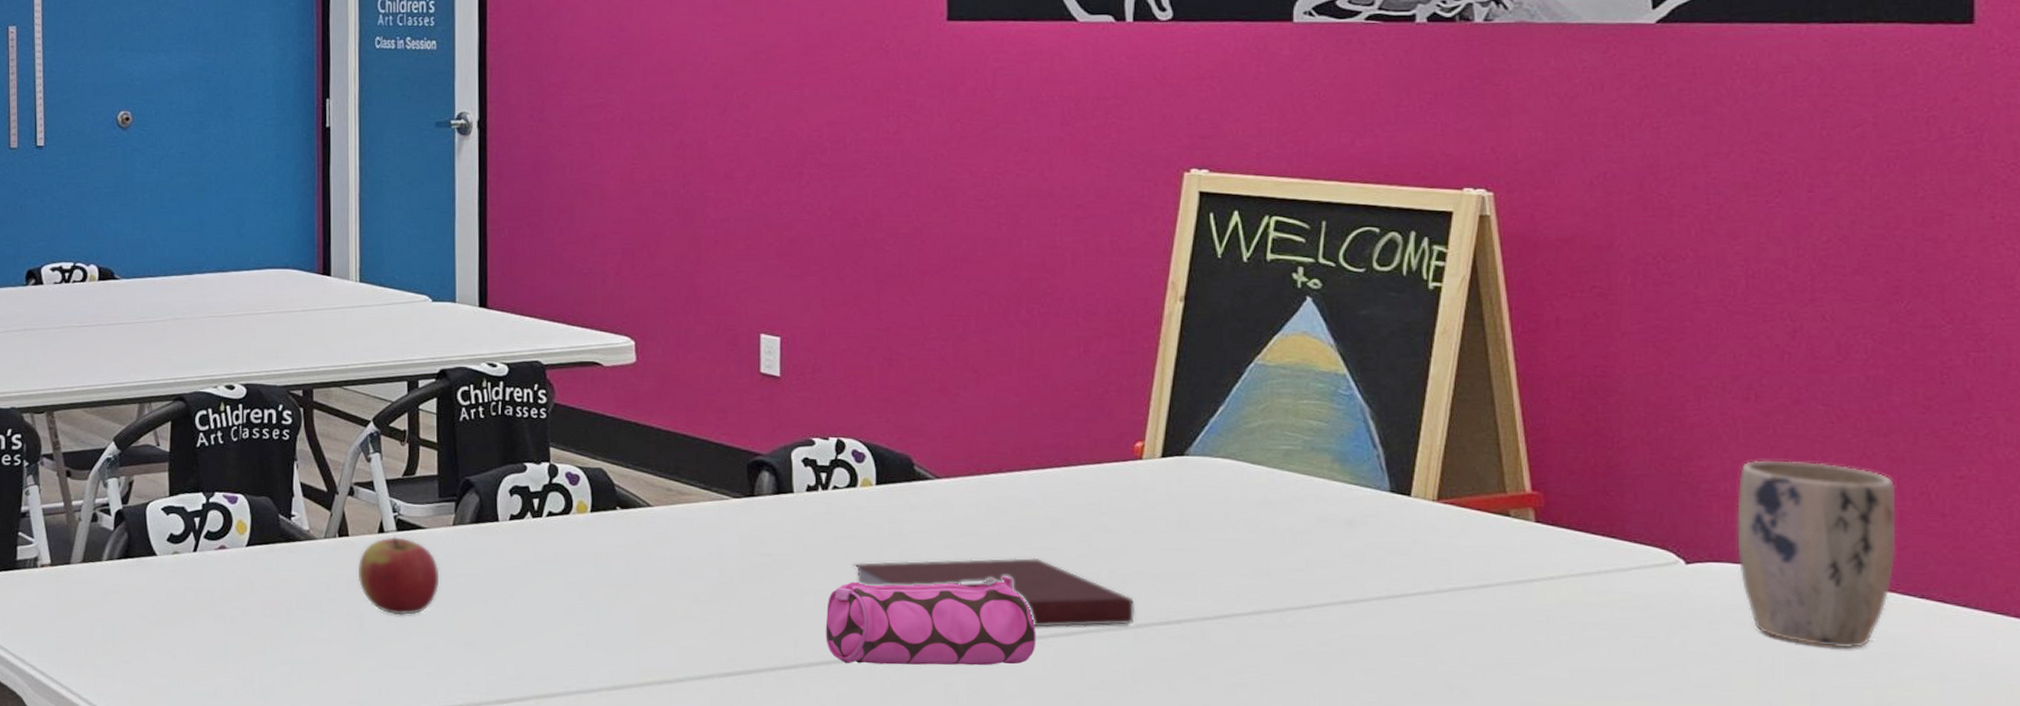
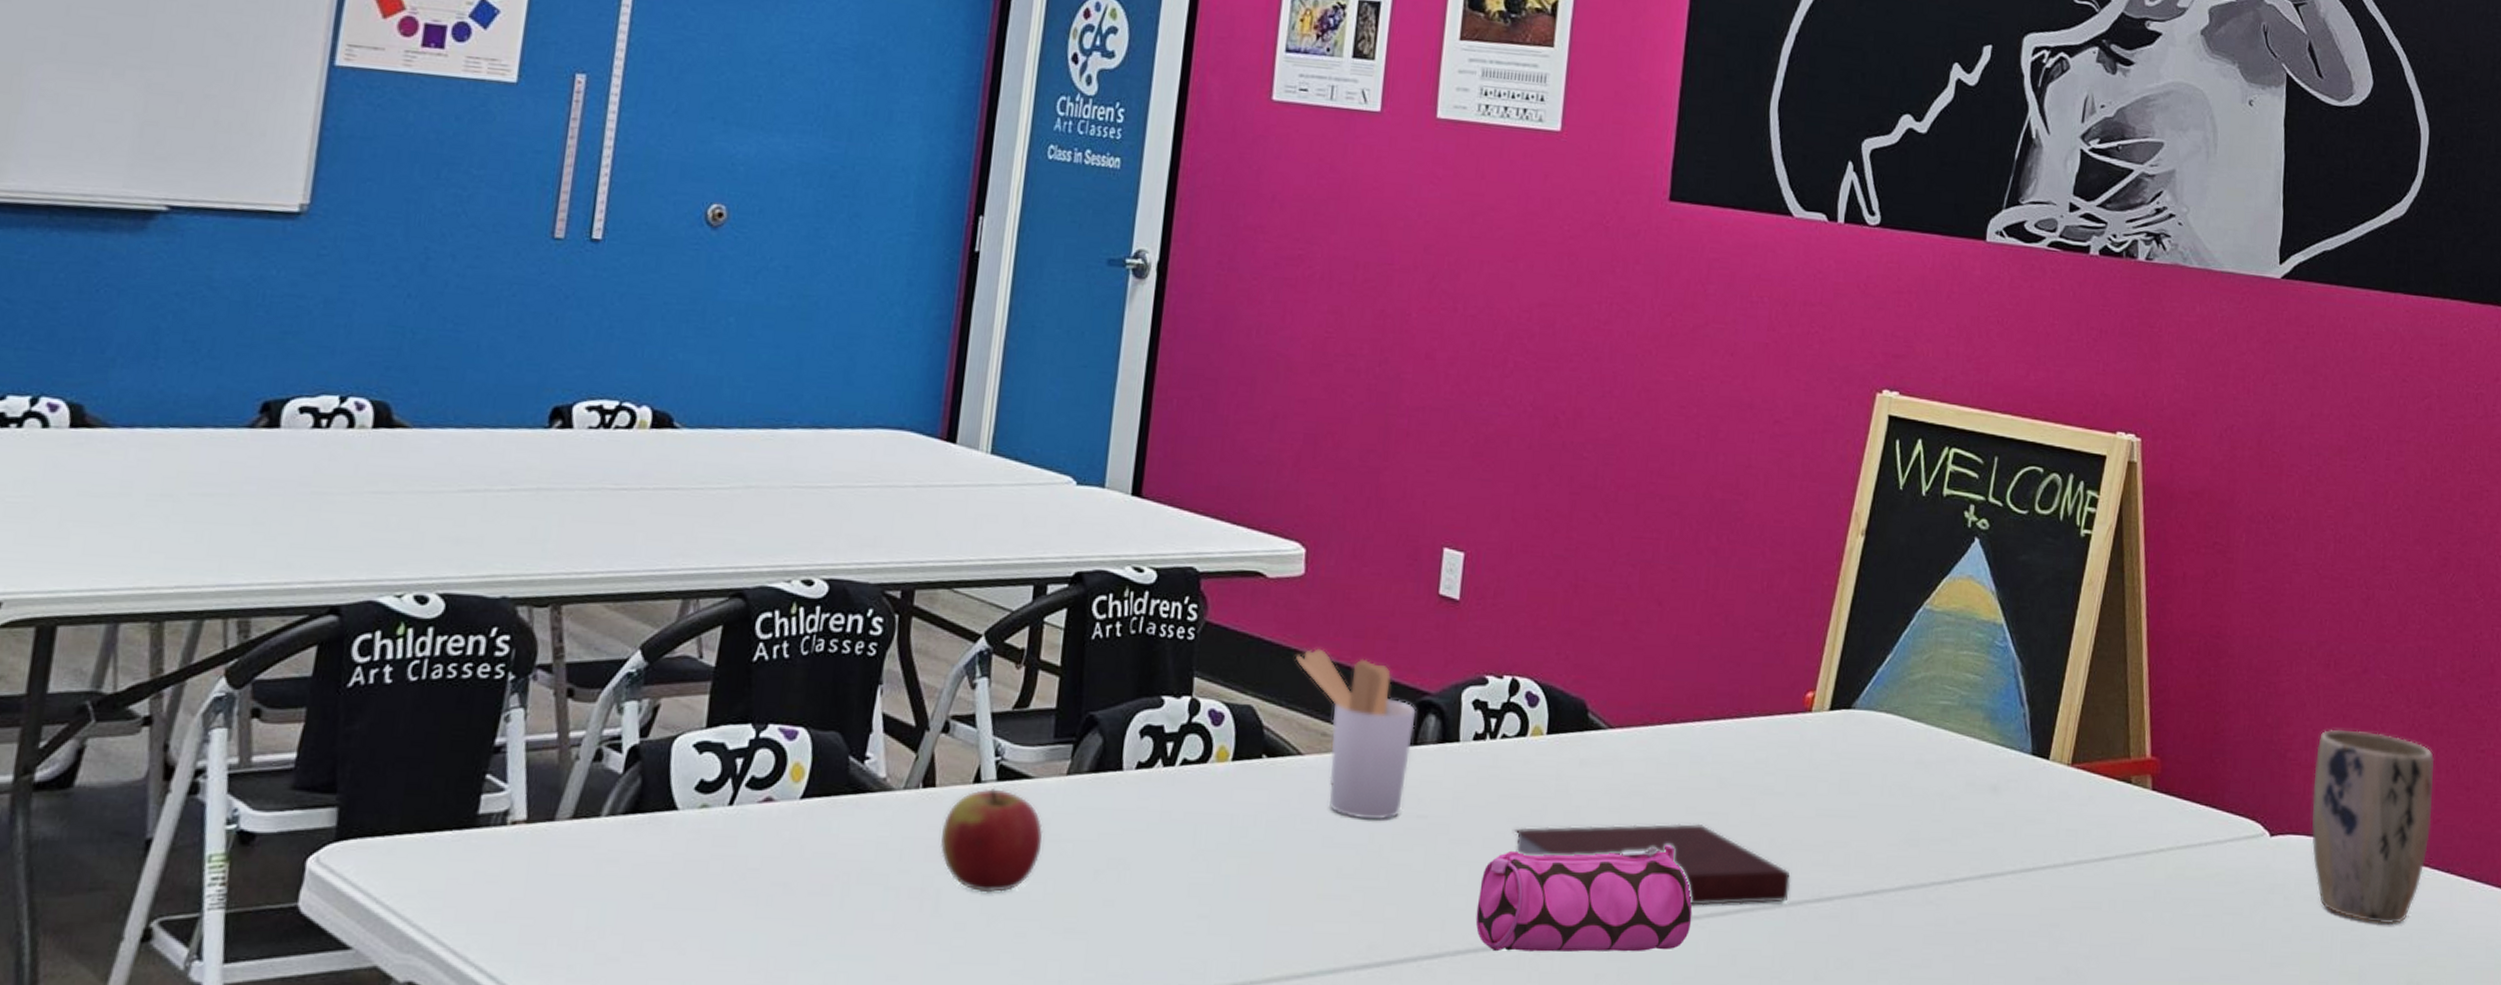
utensil holder: none [637,421,751,558] -> present [1296,648,1416,820]

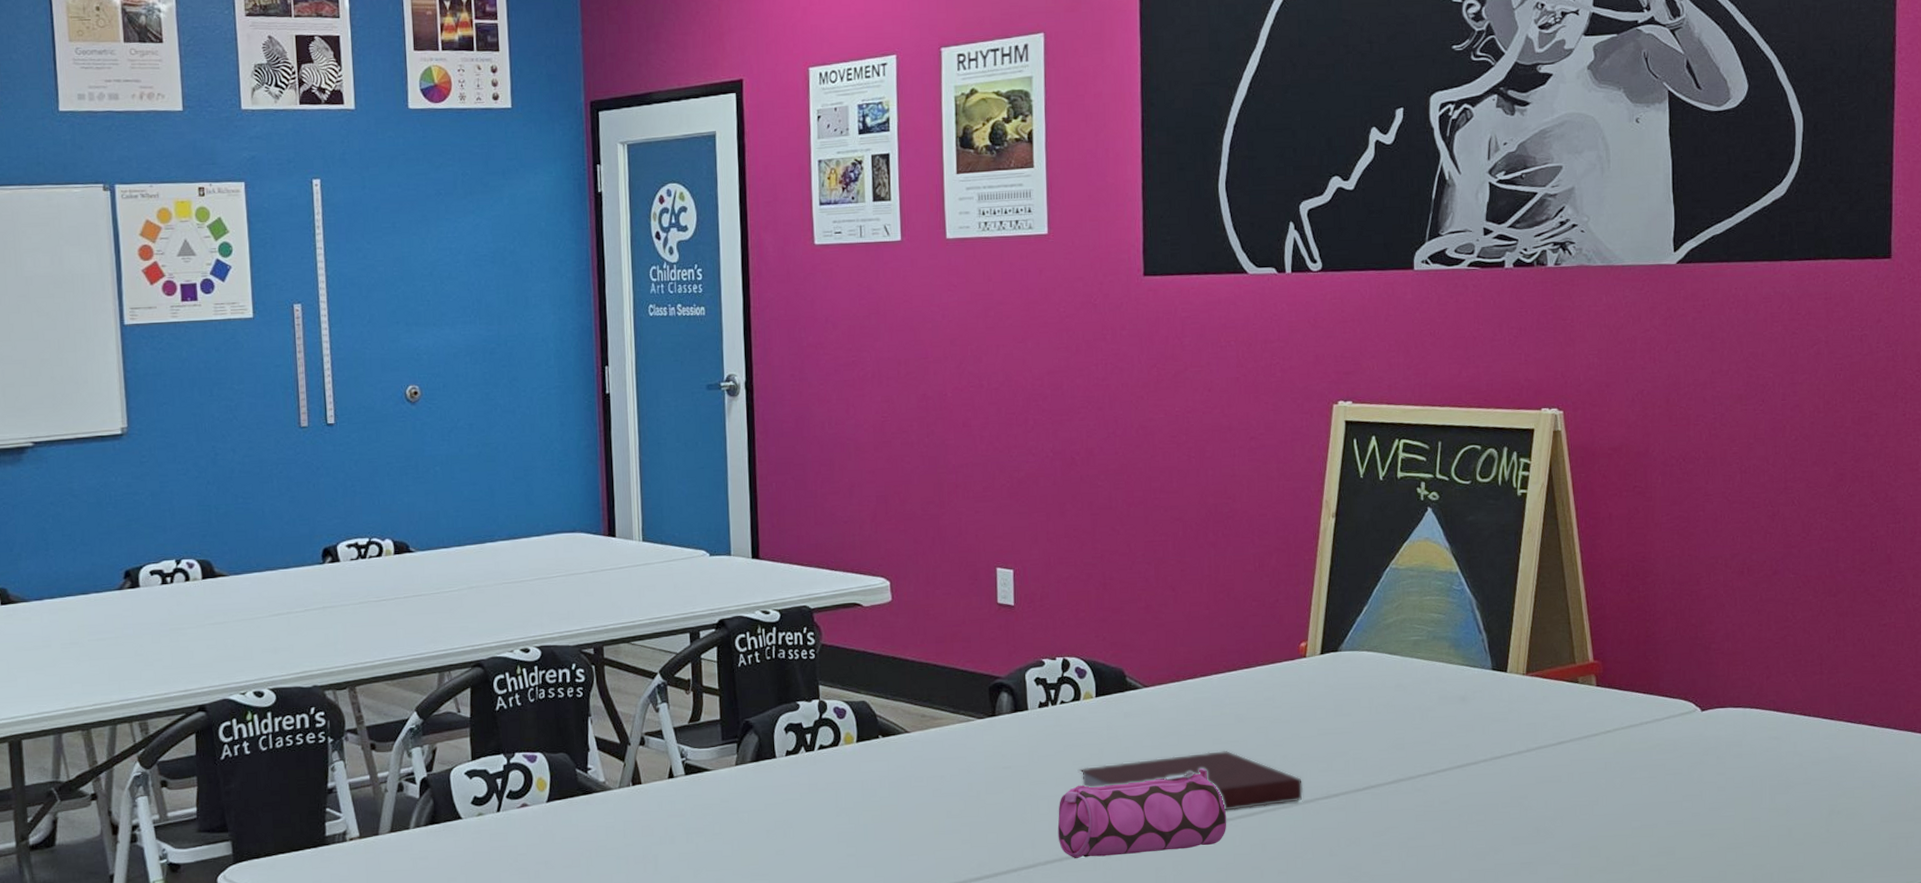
apple: present [940,787,1044,893] -> none [651,780,725,854]
utensil holder: present [1296,648,1416,820] -> none [894,653,992,774]
plant pot: present [2311,729,2435,925] -> none [1736,620,1843,770]

